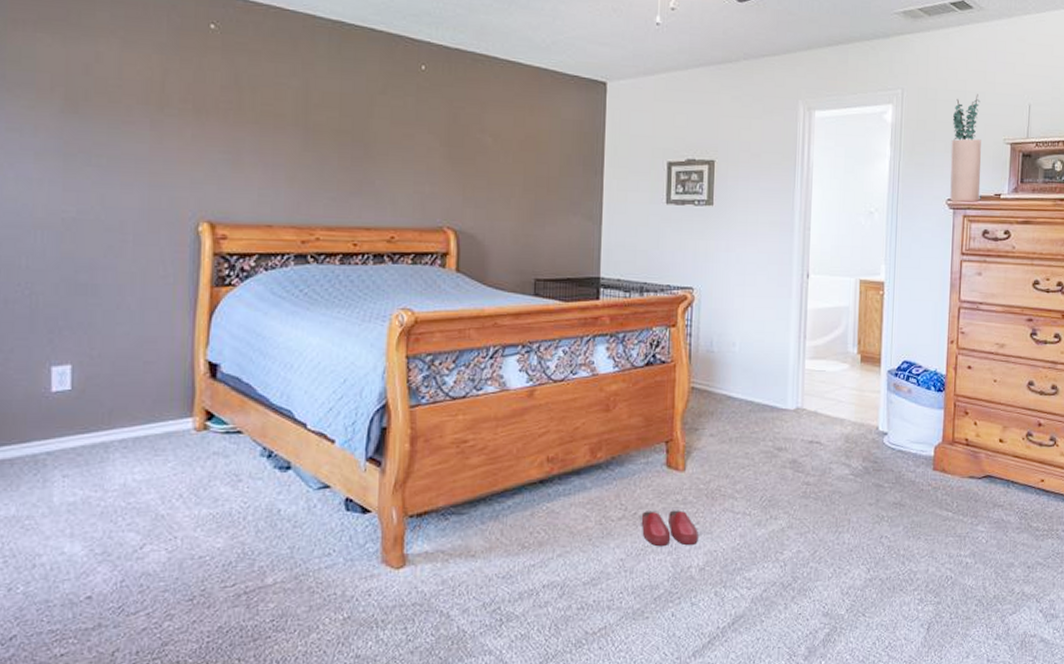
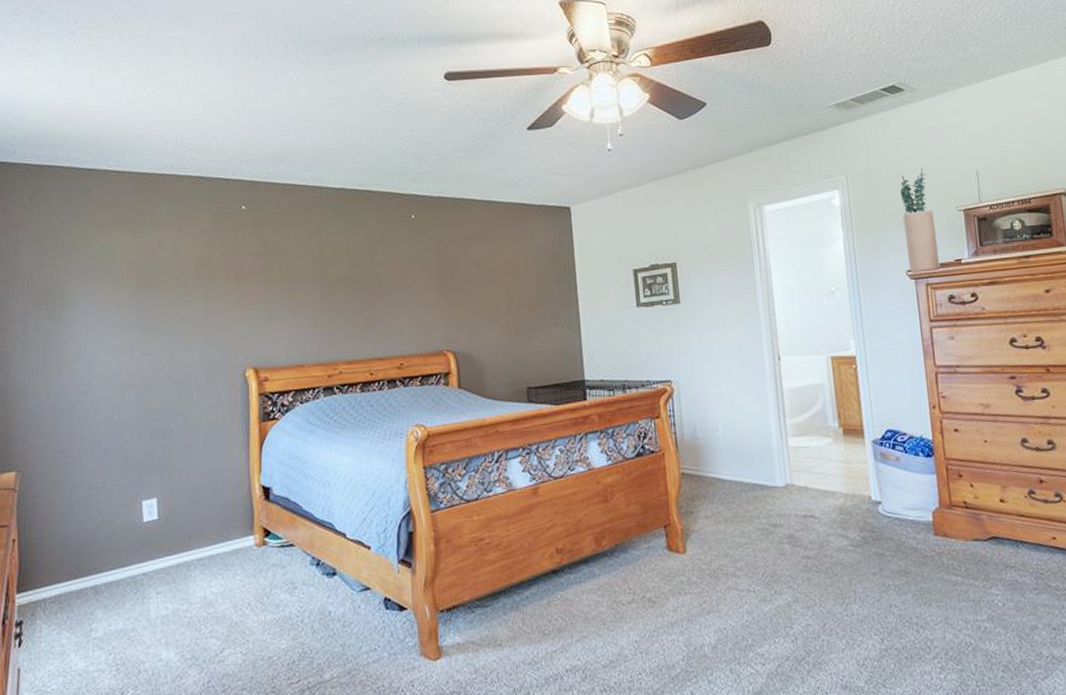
slippers: present [641,510,698,546] -> none [649,591,707,627]

